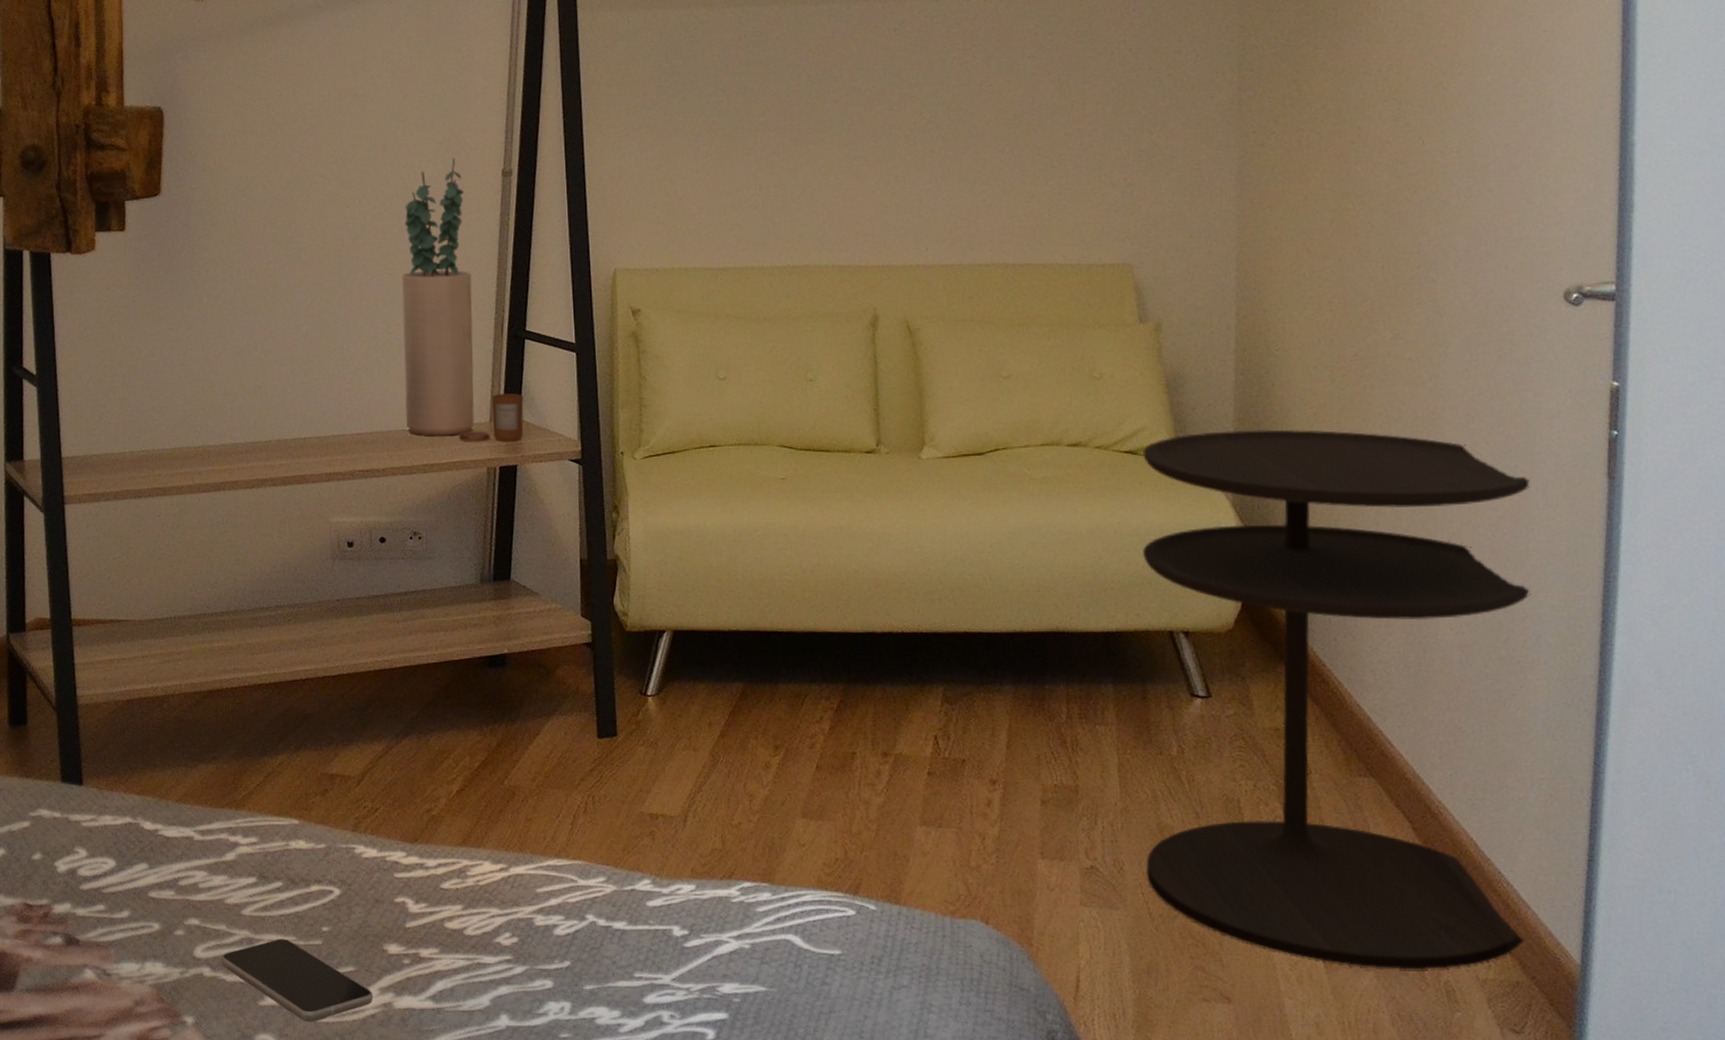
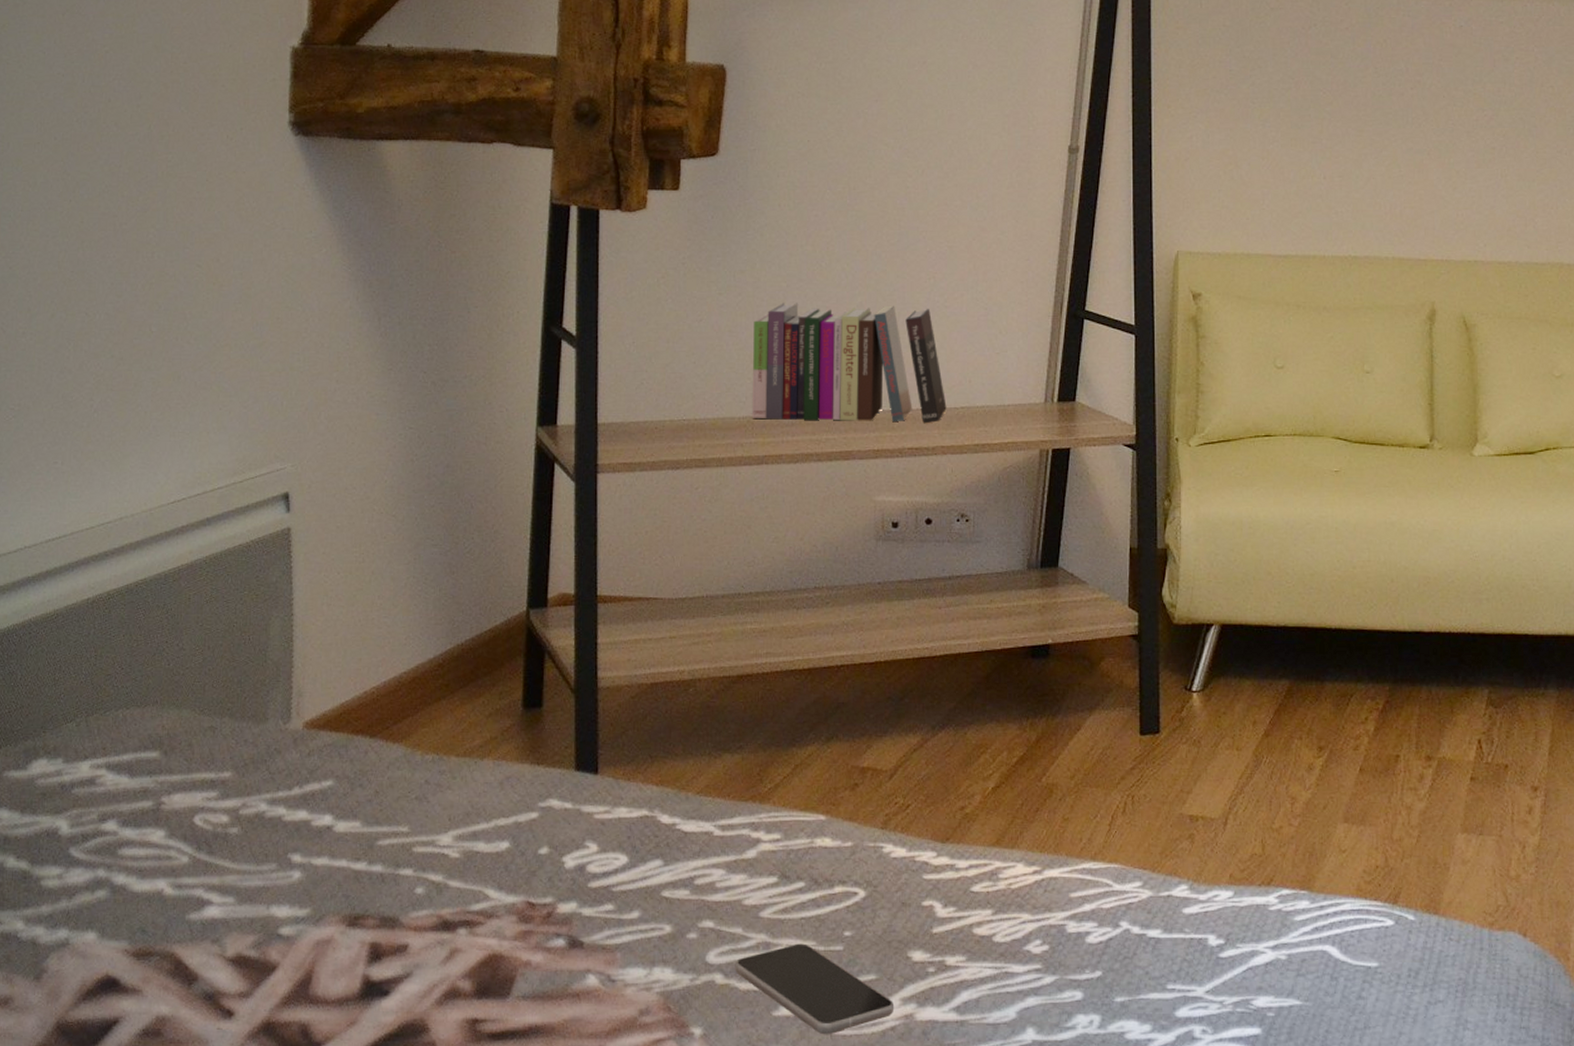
books: none [204,333,395,448] -> present [751,303,947,424]
vase: present [401,158,475,436] -> none [958,132,1033,415]
candle: present [459,393,524,442] -> none [1012,374,1080,423]

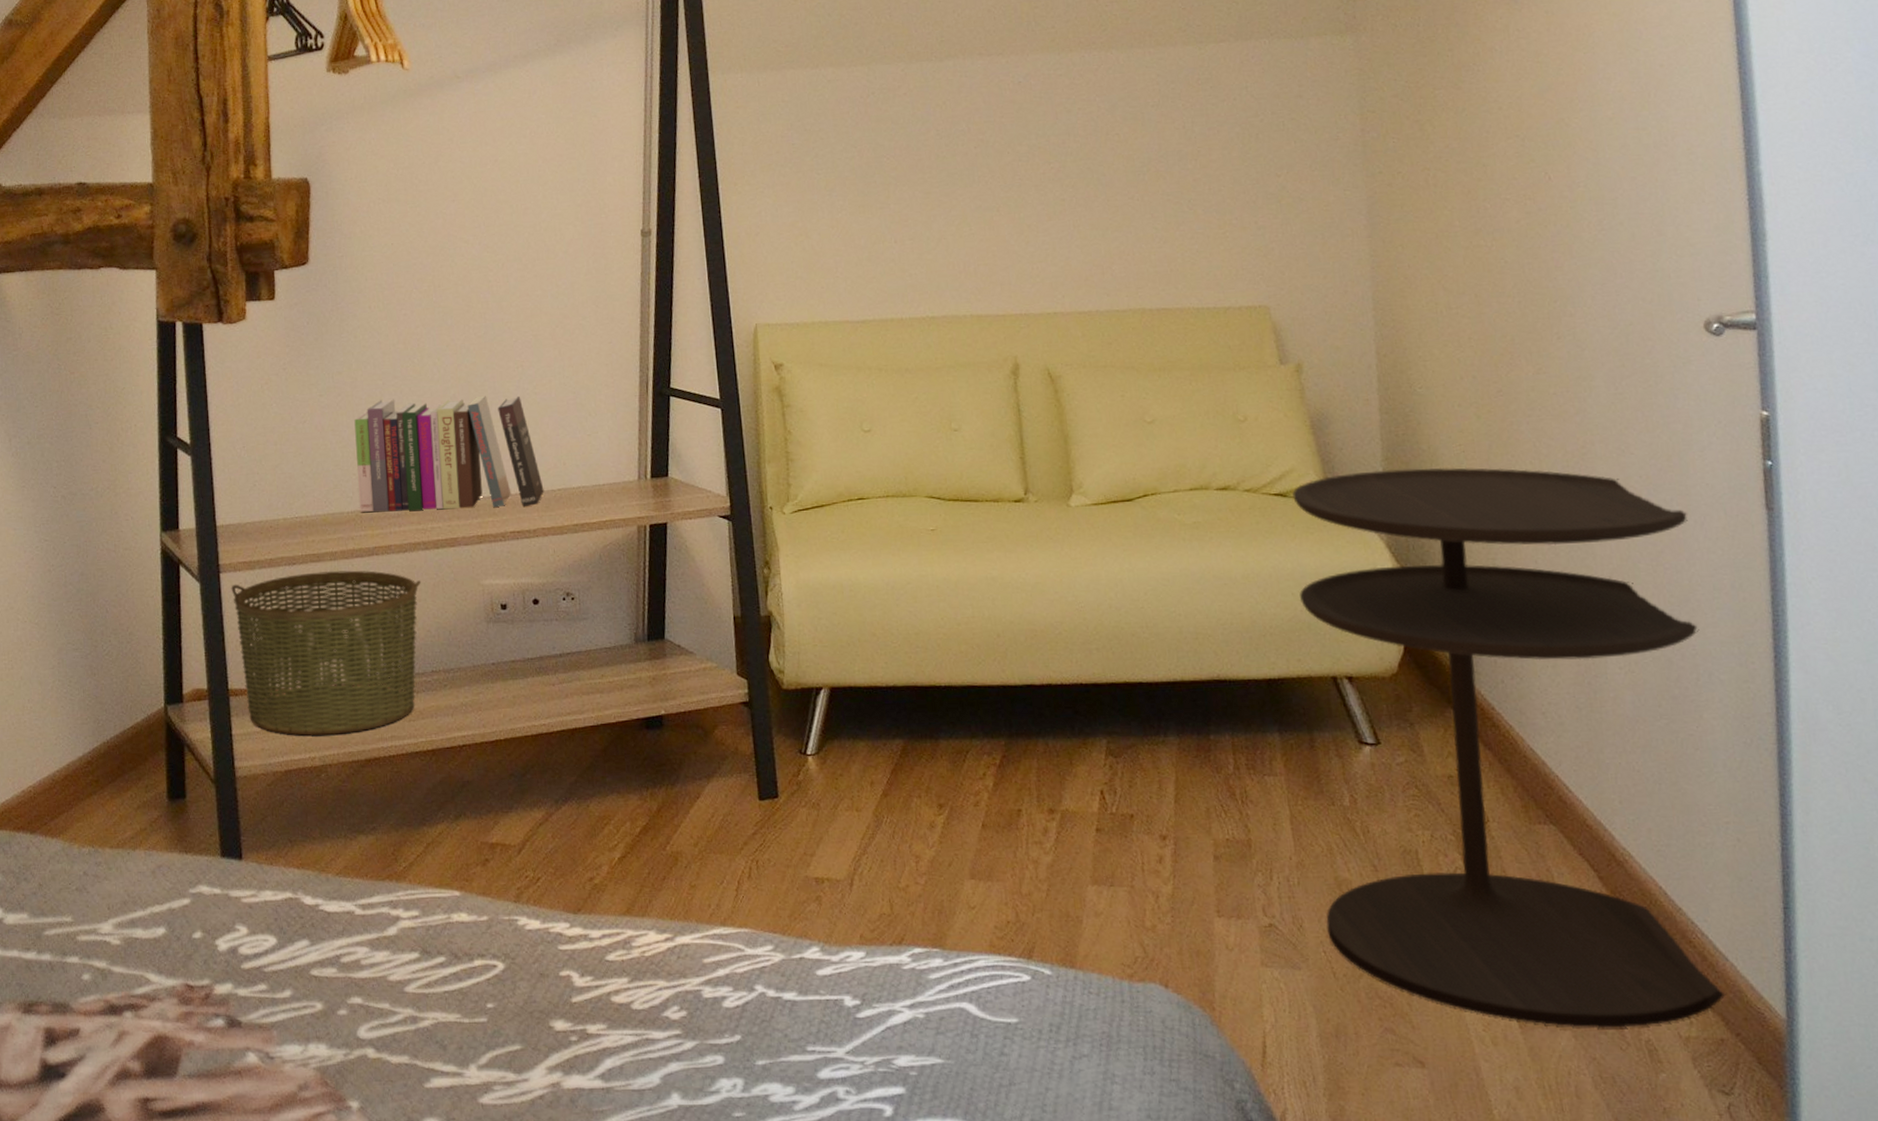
basket: none [608,478,811,648] -> present [231,570,422,736]
mobile phone: present [735,943,895,1035] -> none [385,1016,541,1105]

